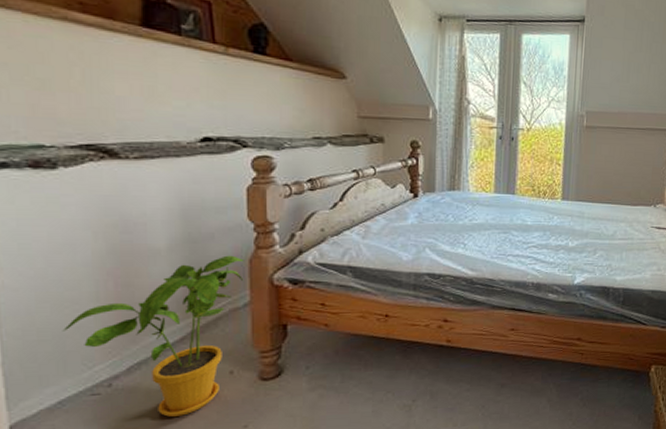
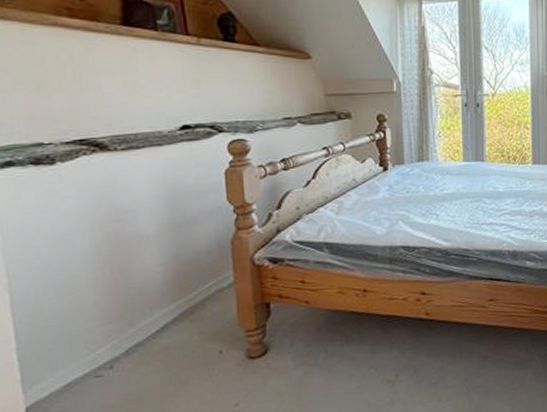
house plant: present [62,255,244,417] -> none [67,237,227,397]

